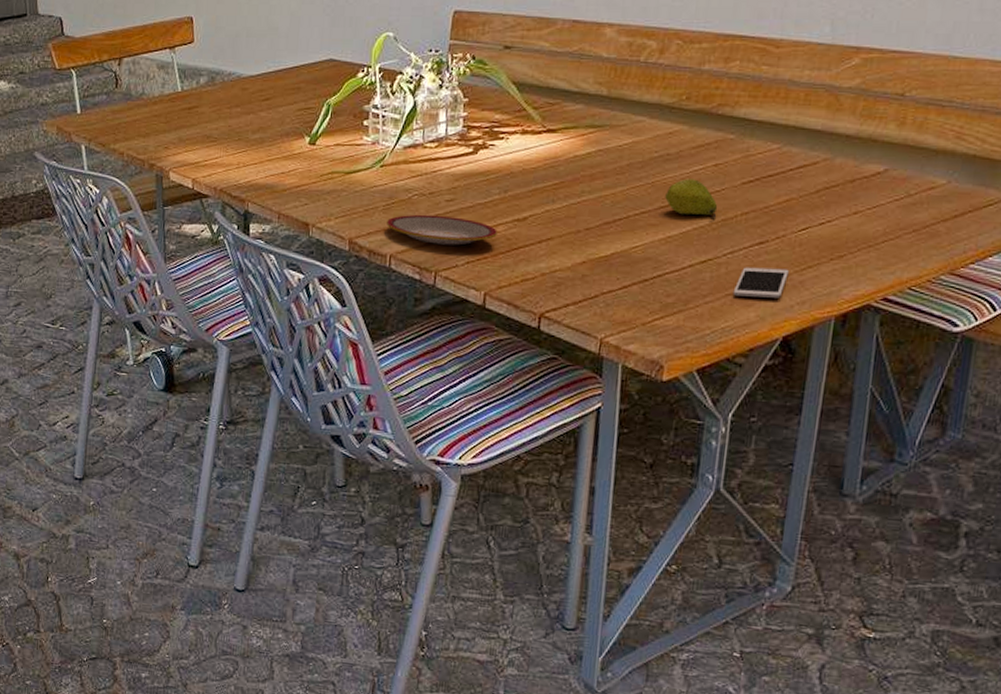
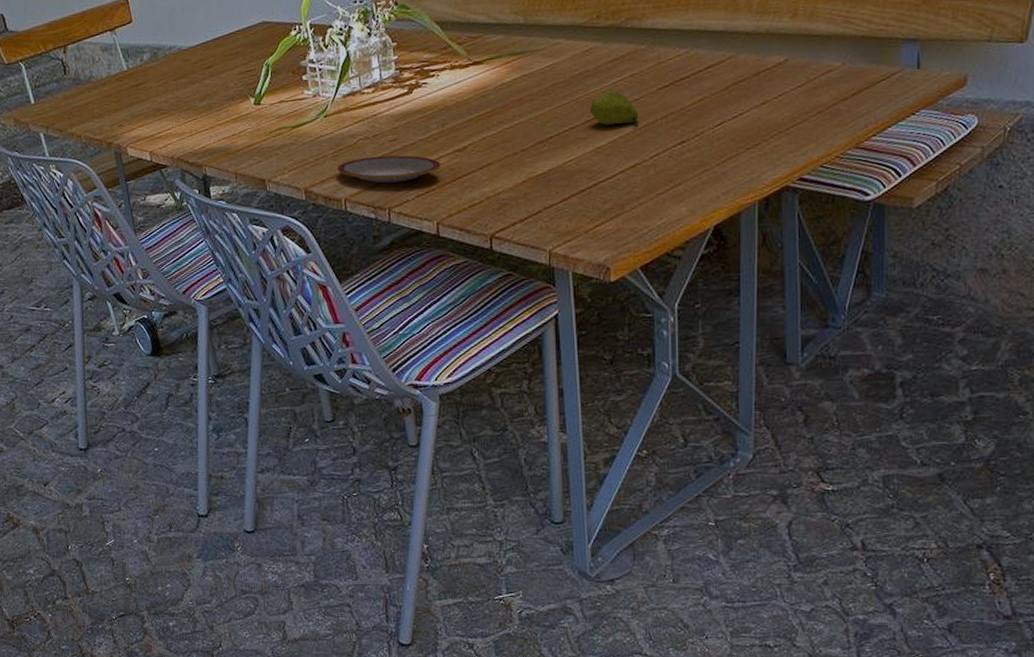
cell phone: present [733,267,789,298] -> none [663,163,711,194]

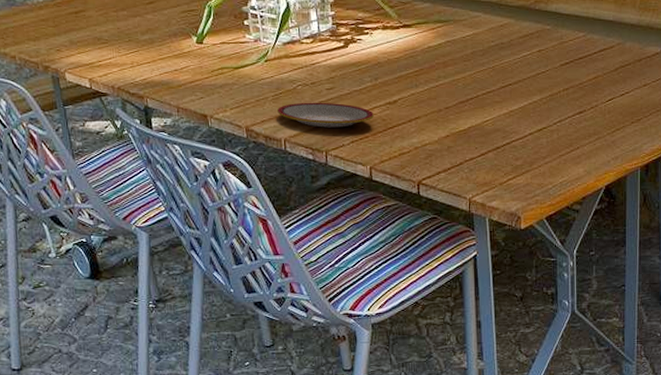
fruit: present [590,91,639,127] -> none [504,63,545,95]

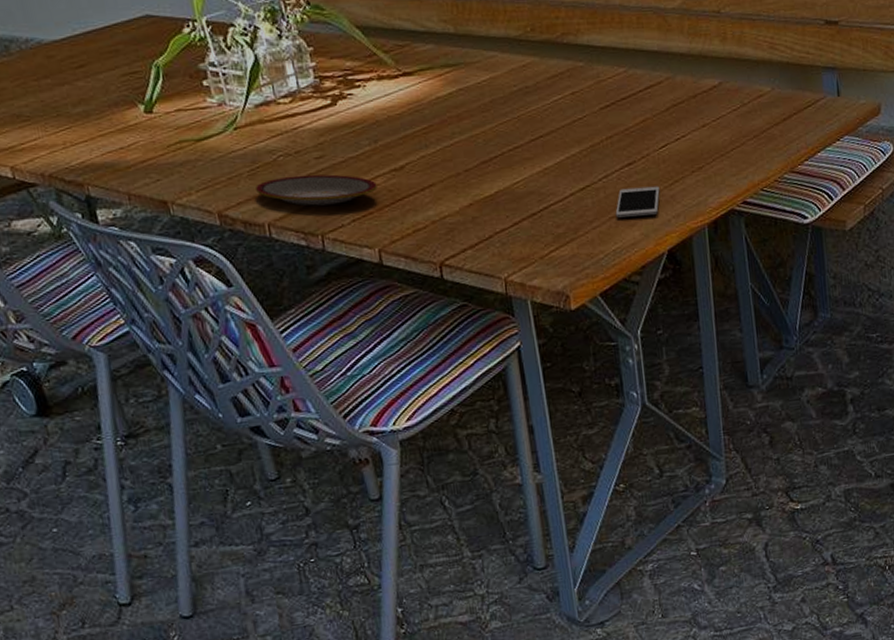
cell phone: none [565,132,603,156] -> present [615,186,660,218]

